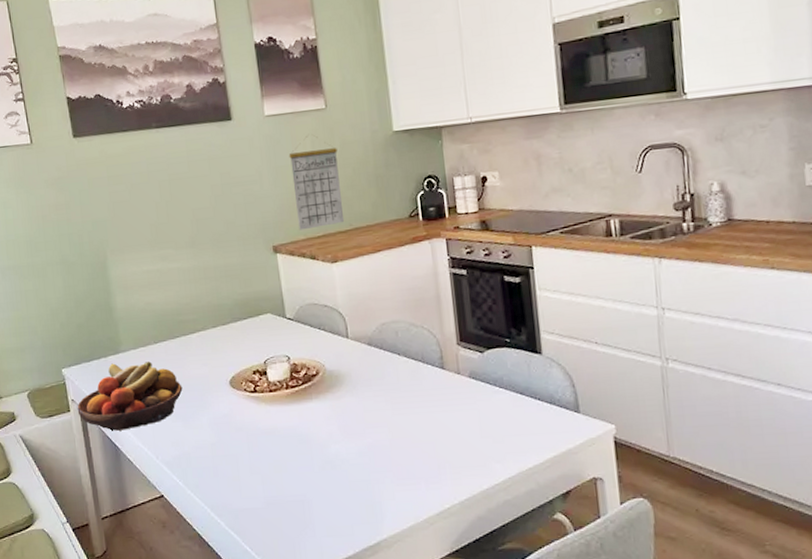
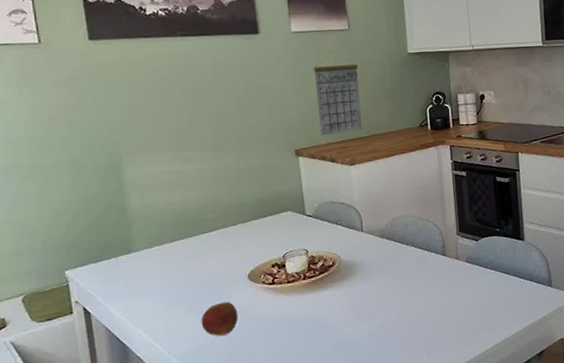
fruit bowl: present [77,361,183,431] -> none [81,259,200,330]
apple: none [185,408,222,444] -> present [200,301,239,336]

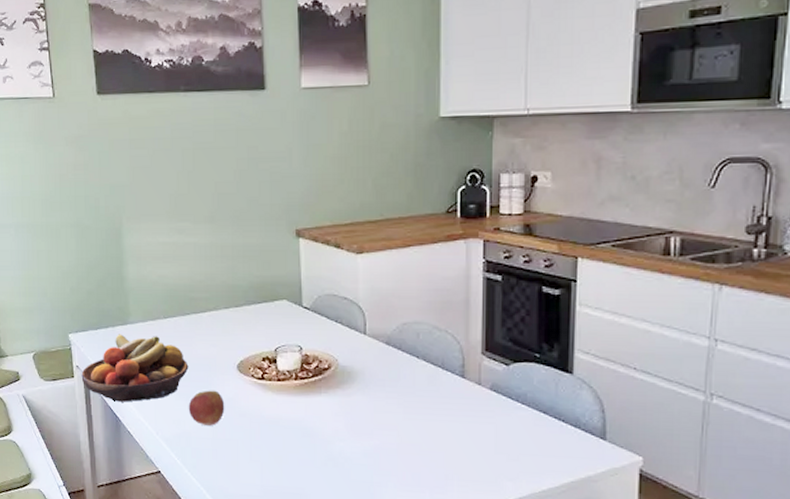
fruit bowl: none [81,259,200,330] -> present [81,334,189,402]
calendar: present [313,51,363,136] -> none [323,113,376,216]

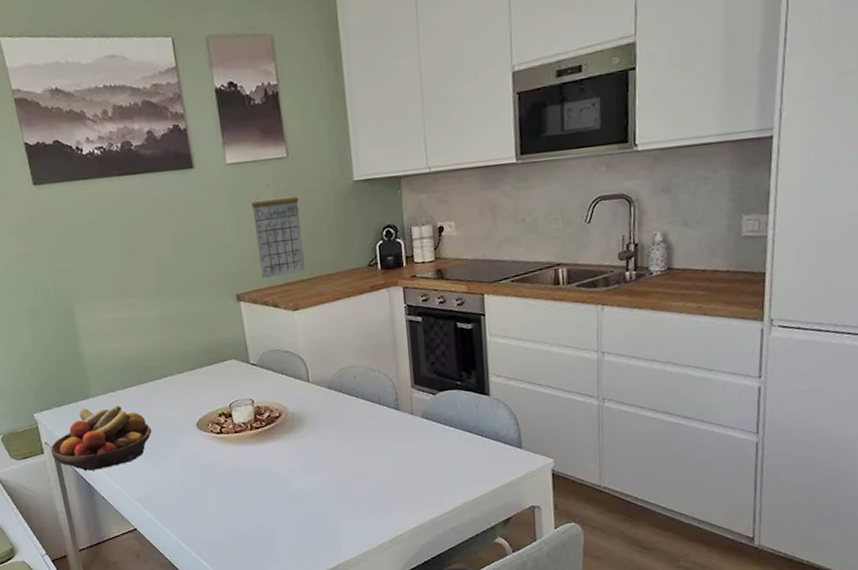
apple: present [188,390,225,426] -> none [155,448,190,482]
calendar: none [323,113,376,216] -> present [251,184,306,279]

